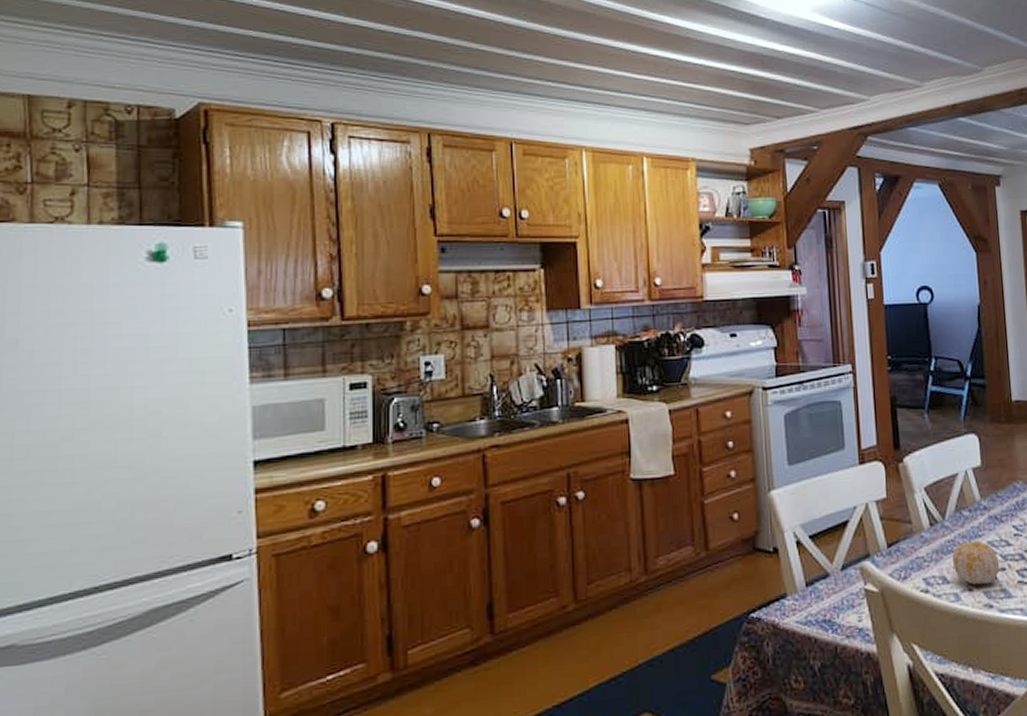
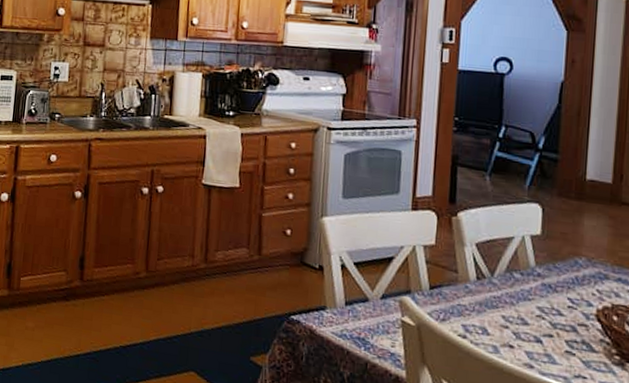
fruit: present [952,540,1000,585] -> none [495,301,548,346]

